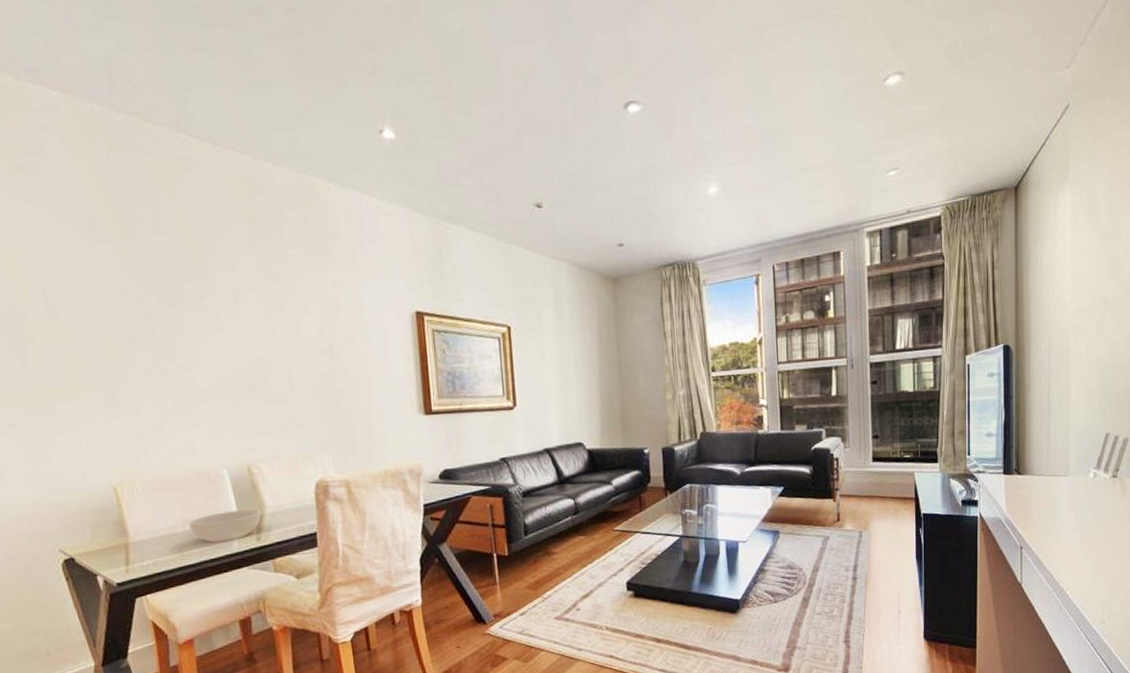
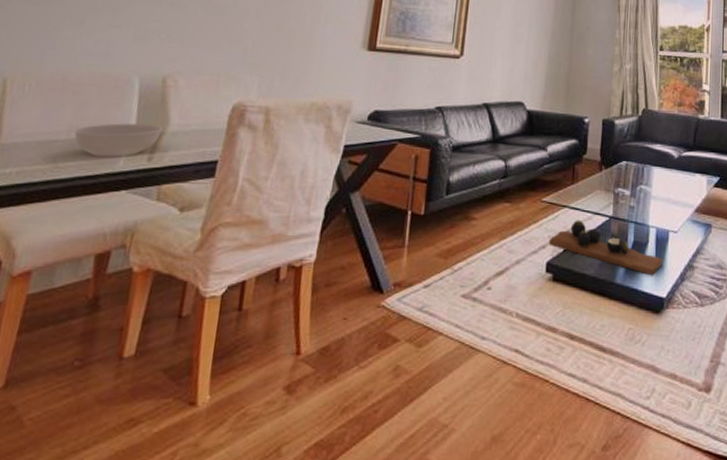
decorative tray: none [625,542,735,583] -> present [548,220,663,276]

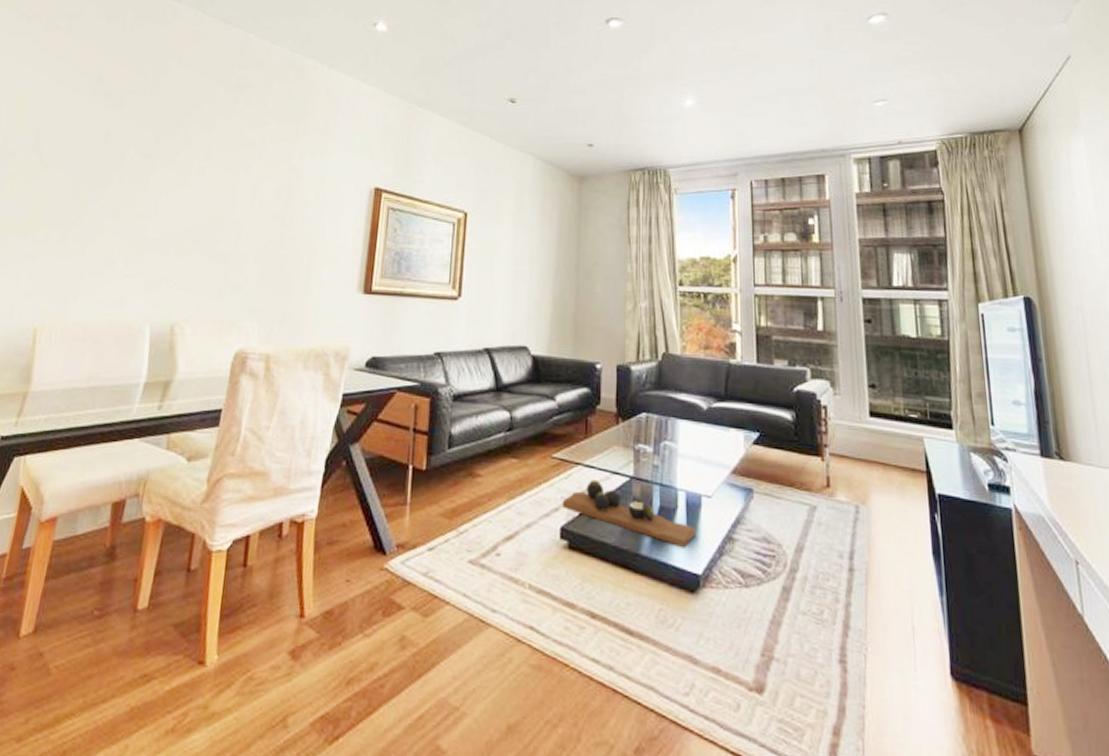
bowl: present [74,123,163,158] -> none [93,371,172,406]

